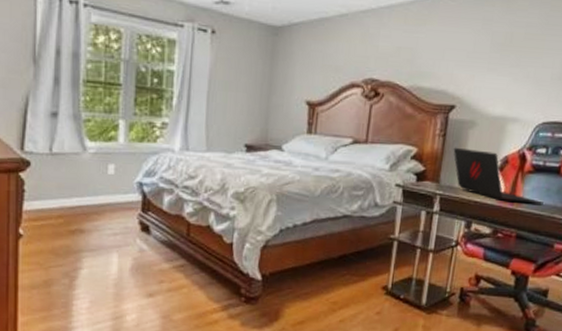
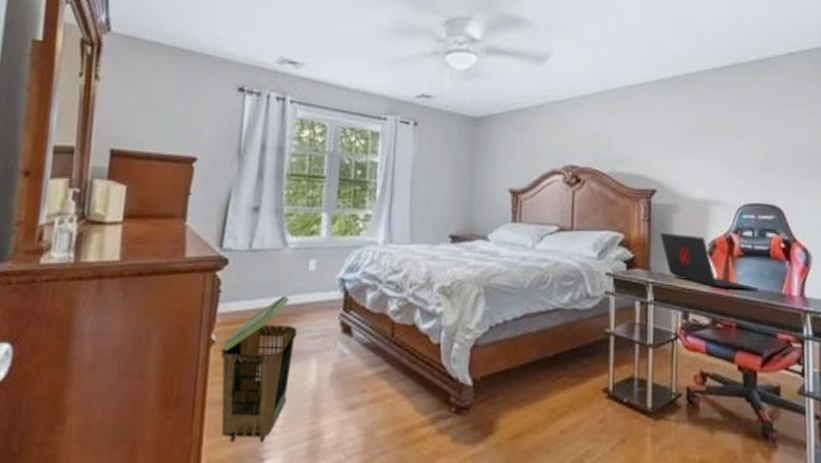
laundry basket: none [29,196,99,321] -> present [221,295,297,442]

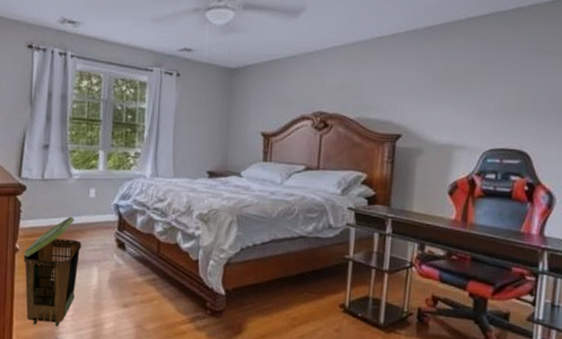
laptop: present [660,232,759,292] -> none [402,173,497,229]

